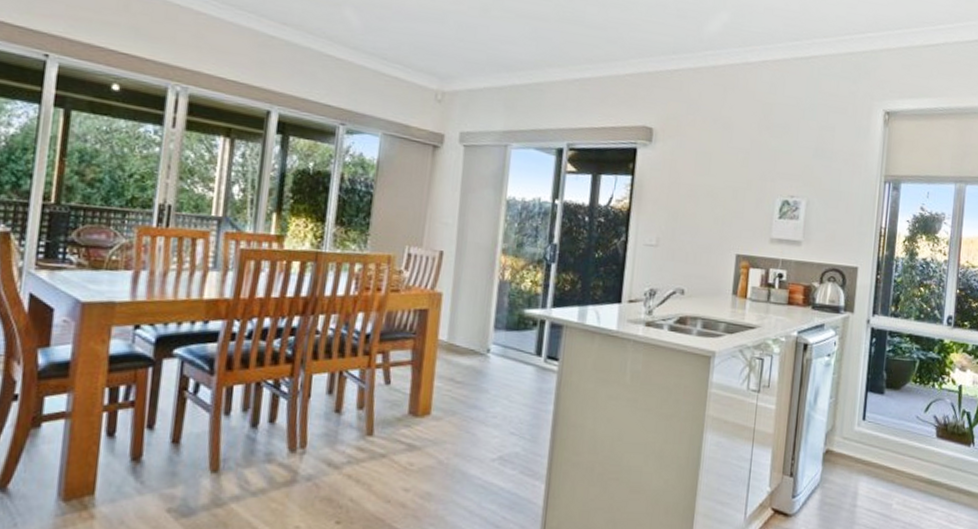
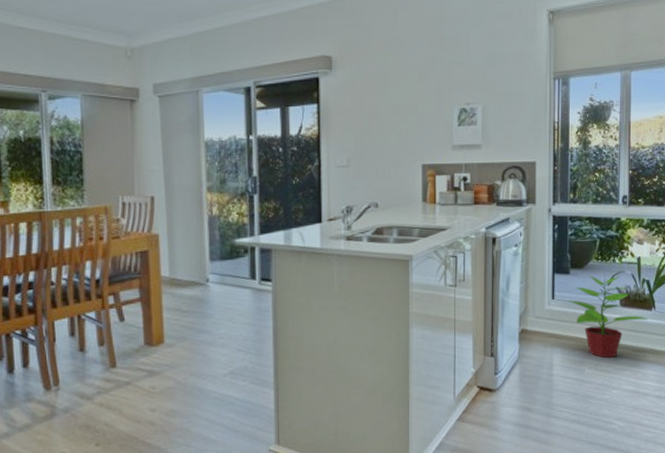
potted plant: none [881,398,966,495] -> present [569,273,649,358]

